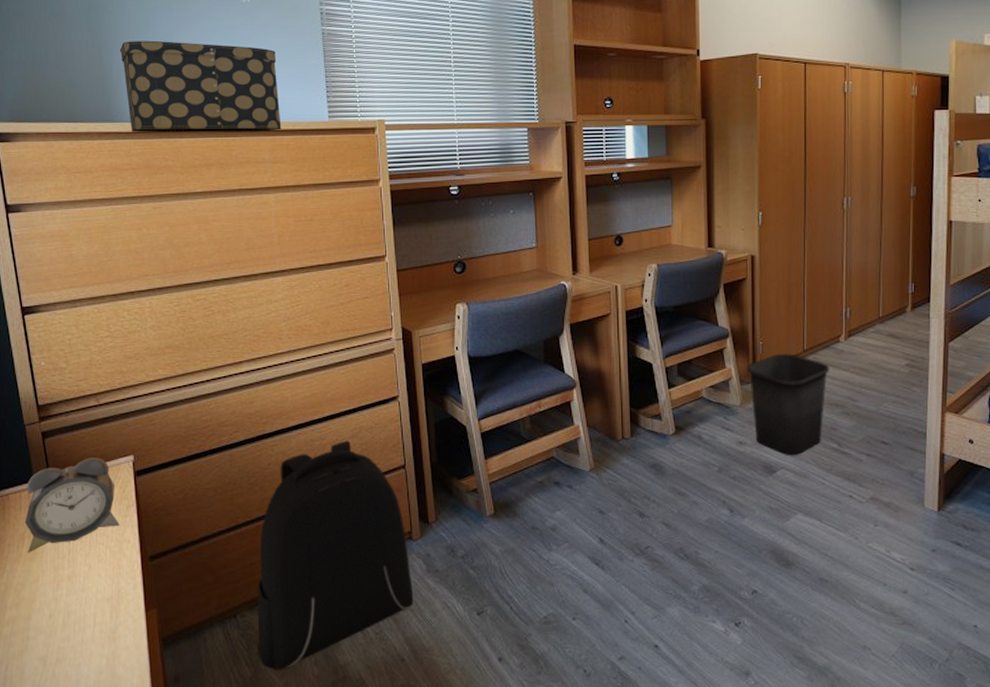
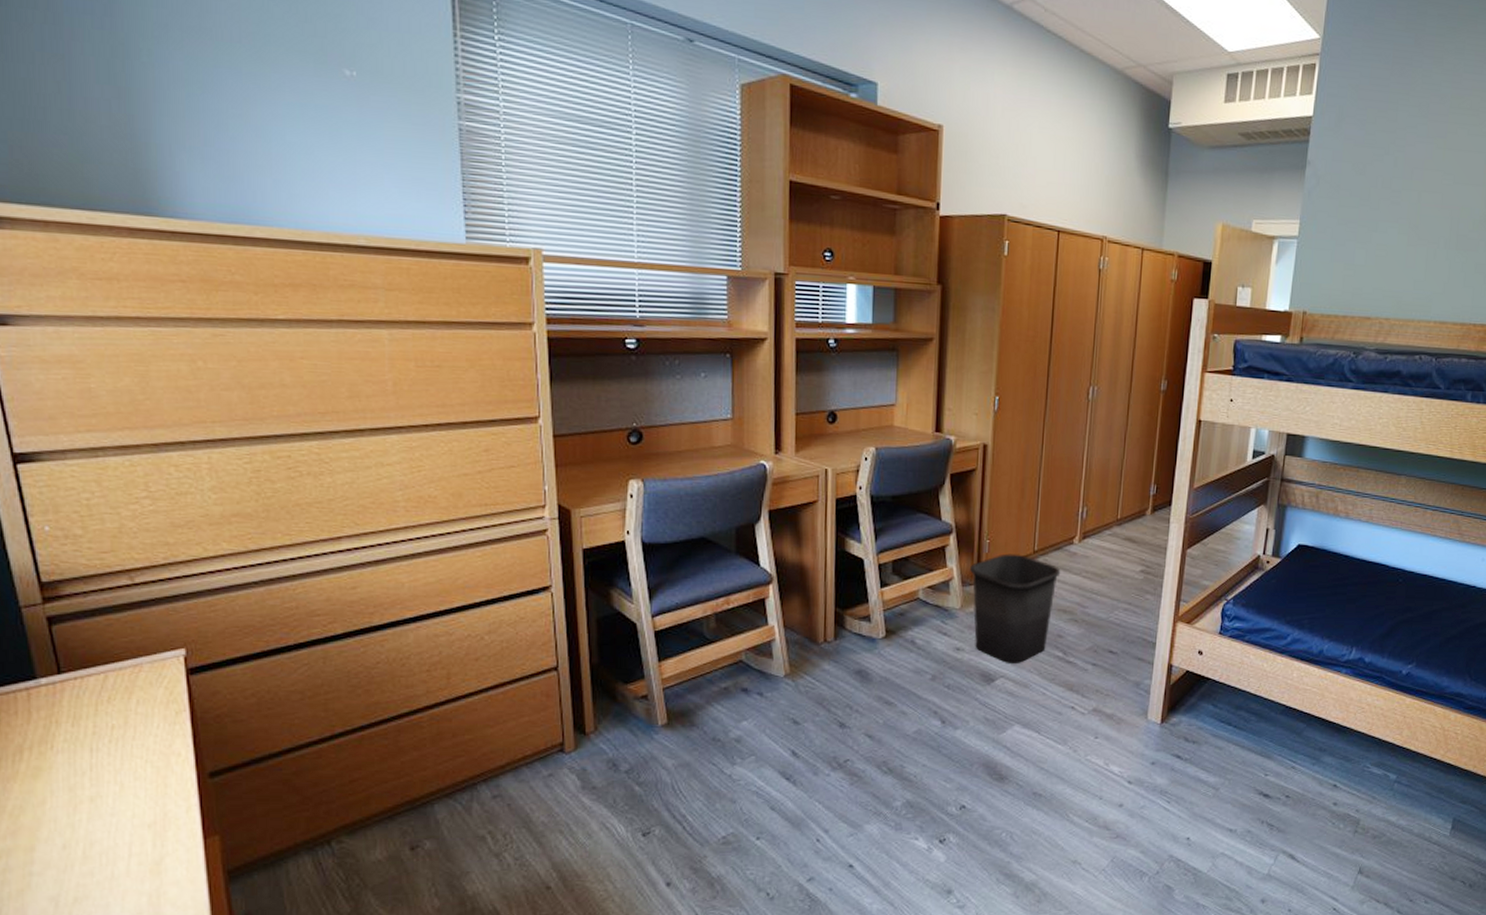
alarm clock: present [24,458,120,553] -> none [22,651,166,769]
storage box: present [119,40,282,133] -> none [160,107,400,250]
backpack: present [257,440,414,670] -> none [359,636,565,904]

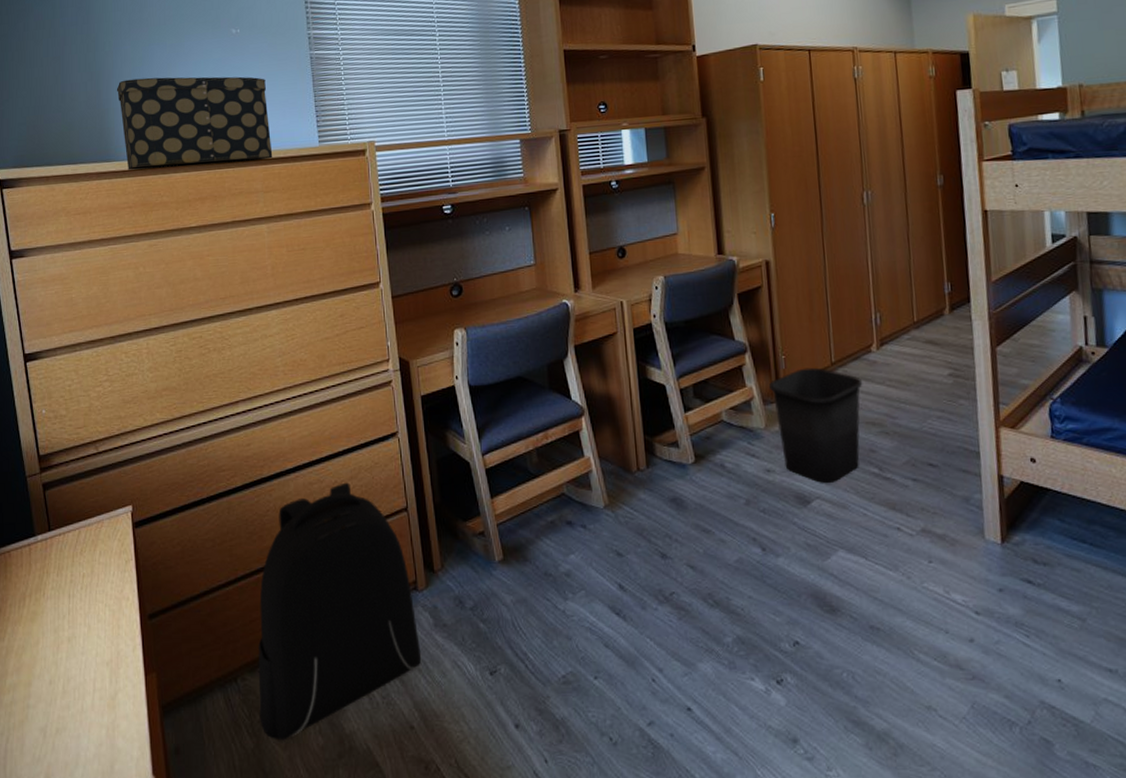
storage box: none [160,107,400,250] -> present [116,76,273,171]
backpack: none [359,636,565,904] -> present [258,482,422,741]

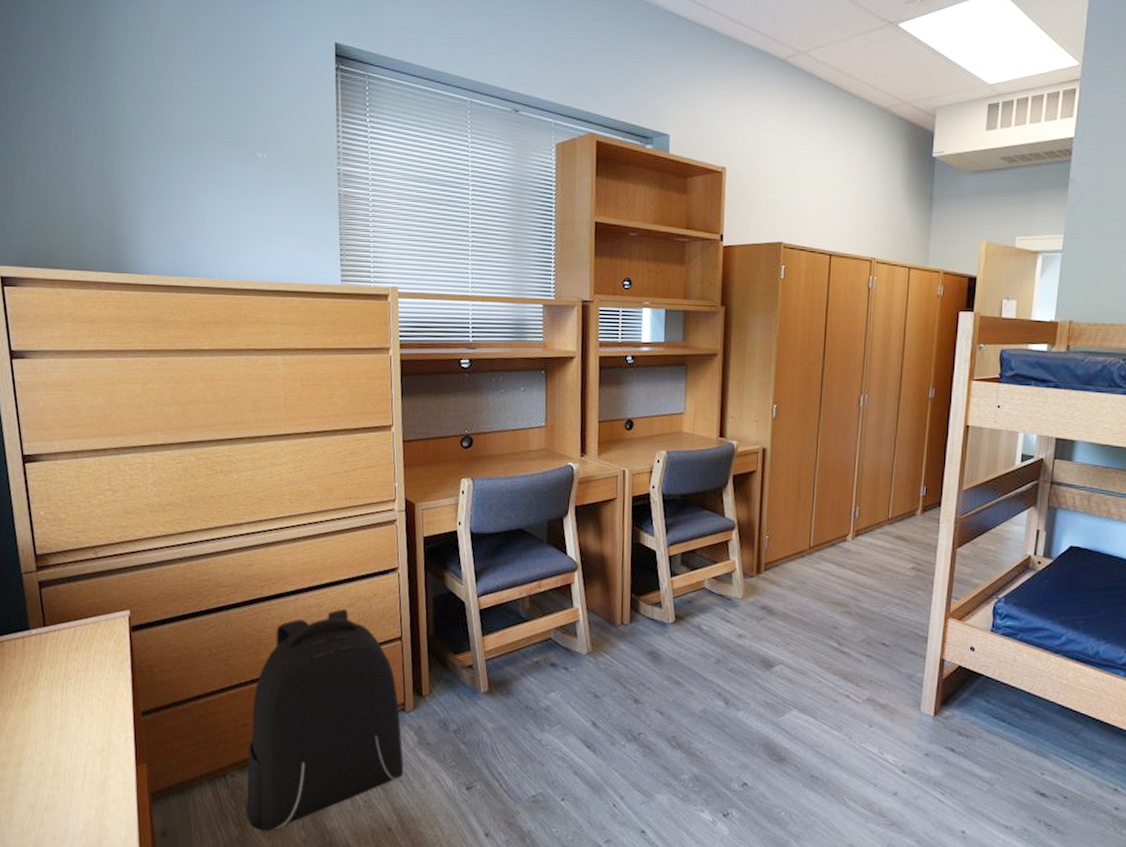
storage box: present [116,76,273,171] -> none [131,190,293,292]
waste bin: present [769,367,863,483] -> none [751,548,835,652]

